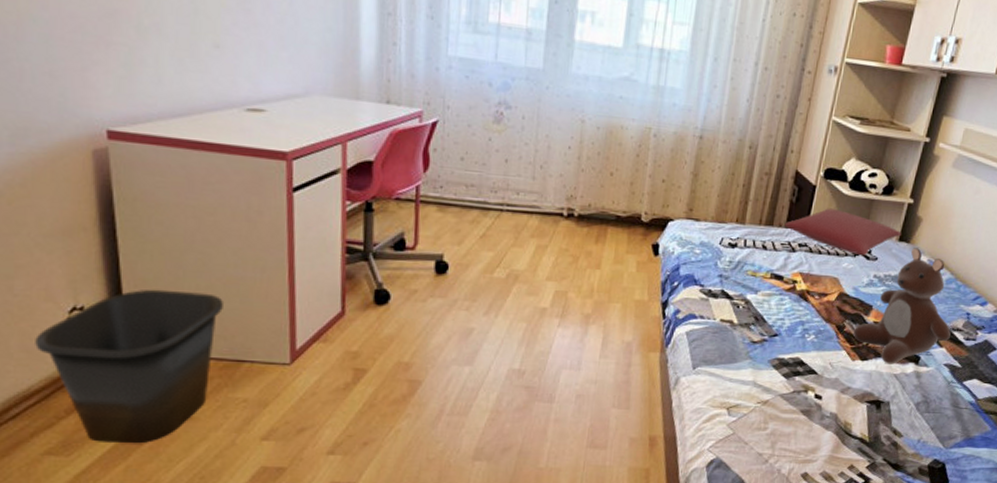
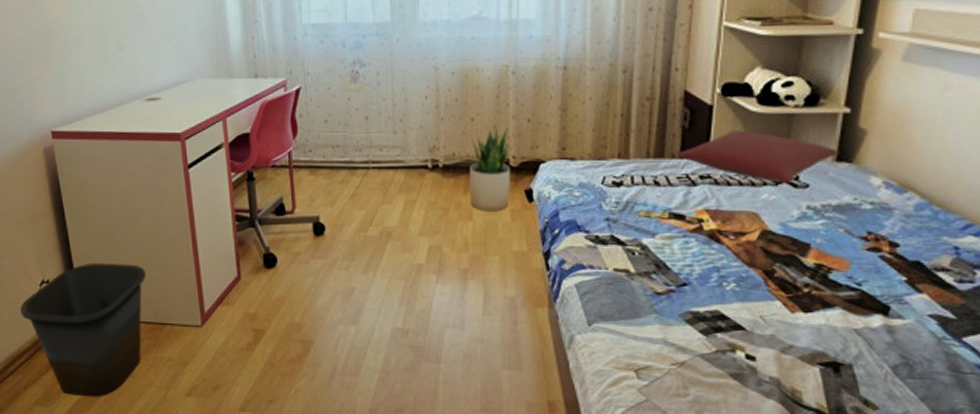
planter: none [600,184,646,263] -> present [469,127,512,212]
teddy bear: present [853,248,951,365] -> none [787,168,932,317]

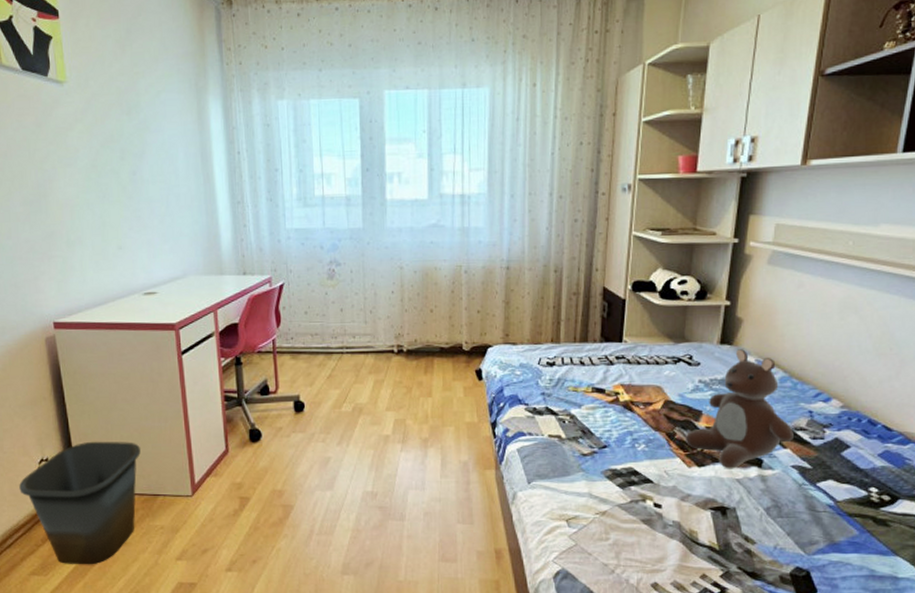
planter: present [469,127,512,212] -> none [428,317,465,389]
pillow: present [678,130,839,184] -> none [599,319,722,363]
teddy bear: none [787,168,932,317] -> present [685,349,794,469]

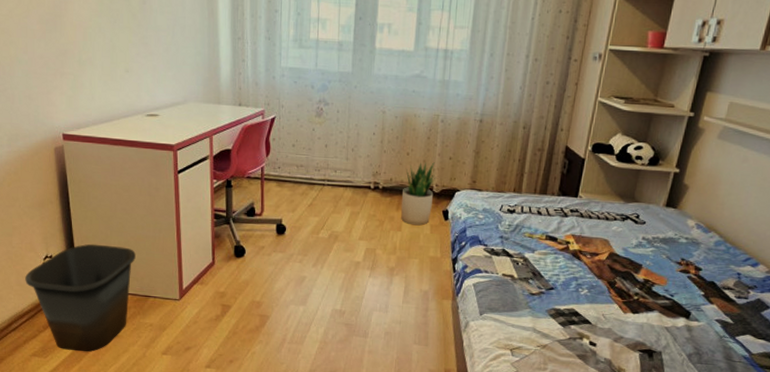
planter: none [428,317,465,389] -> present [400,162,436,226]
teddy bear: present [685,349,794,469] -> none [624,213,721,318]

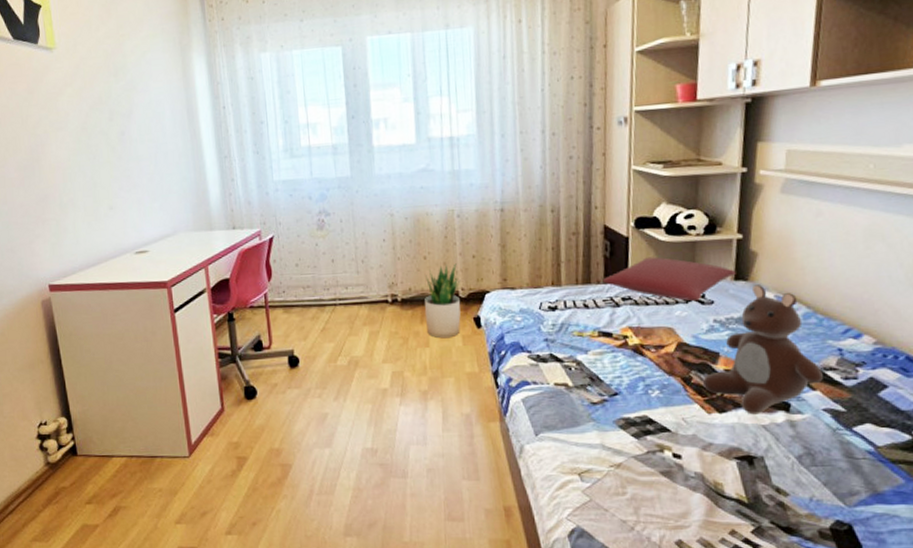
waste bin: present [25,244,136,352] -> none [19,403,137,530]
pillow: none [557,178,668,220] -> present [602,257,736,302]
teddy bear: none [624,213,721,318] -> present [702,284,823,415]

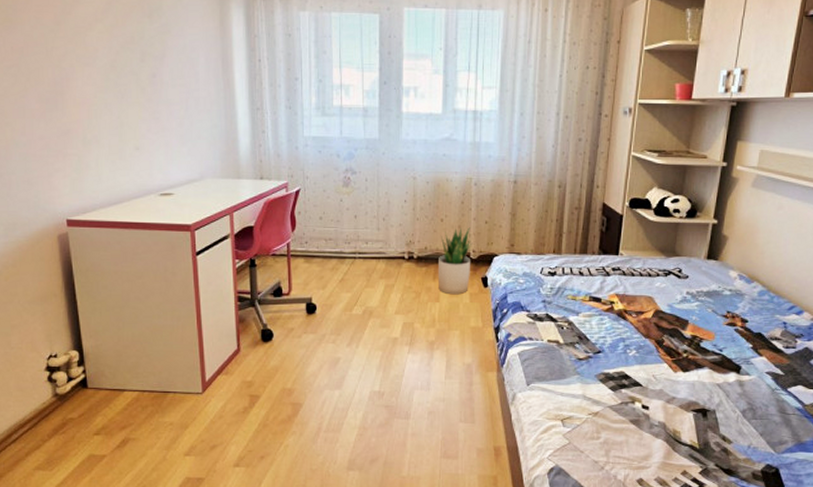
pillow: present [602,257,736,302] -> none [597,234,709,275]
teddy bear: present [702,284,823,415] -> none [672,264,769,374]

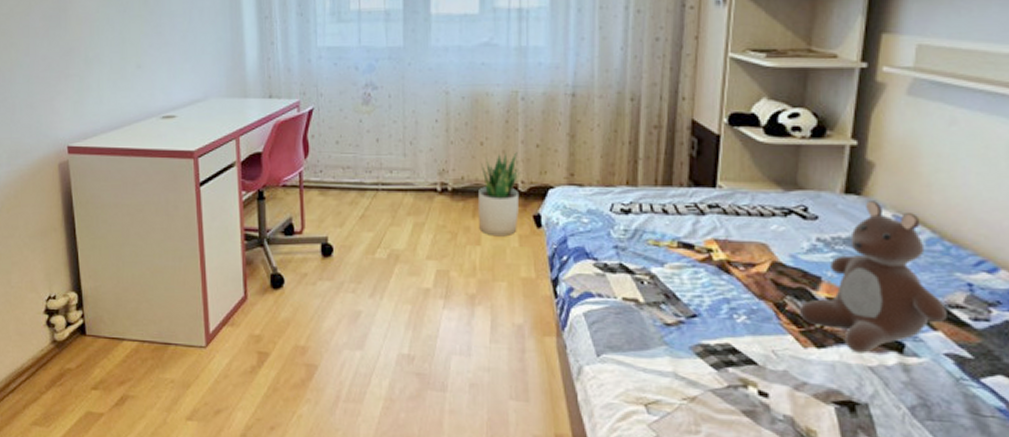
teddy bear: none [672,264,769,374] -> present [798,201,947,354]

